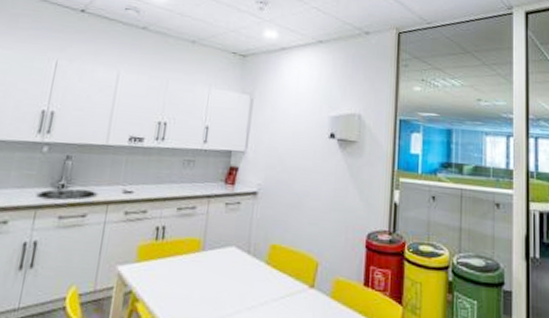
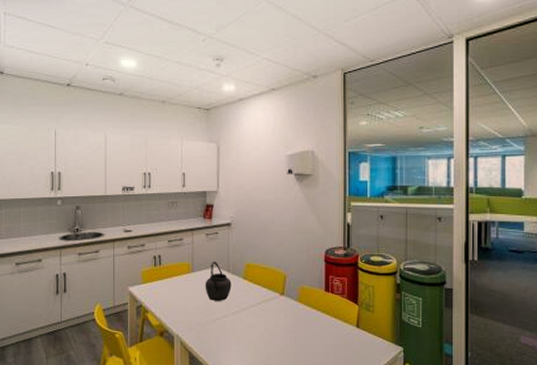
kettle: none [216,239,251,291] -> present [205,262,231,301]

